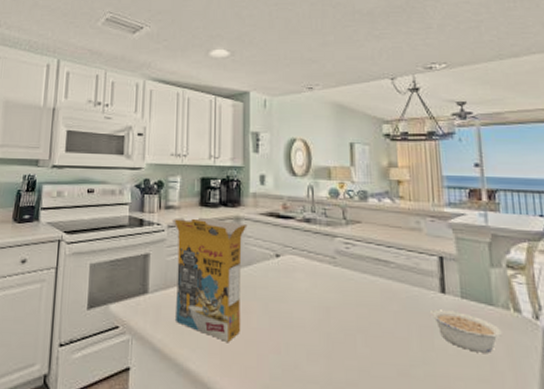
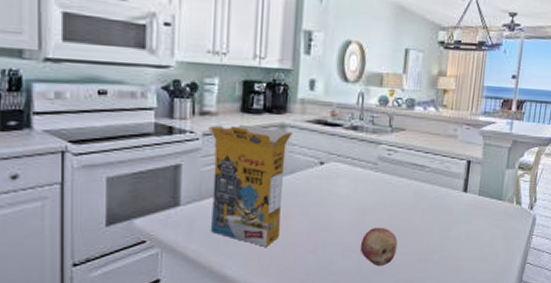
fruit: none [327,329,370,376] -> present [360,228,398,265]
legume: present [431,309,502,353] -> none [452,206,504,238]

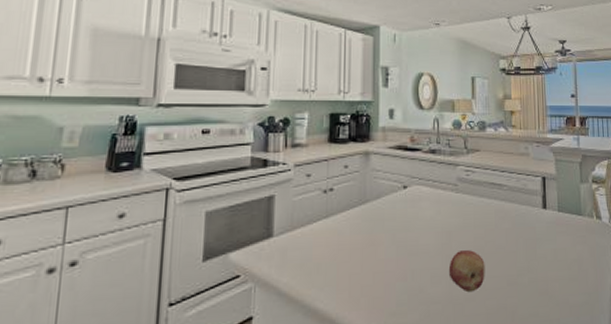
cereal box: present [207,124,293,247] -> none [299,154,377,276]

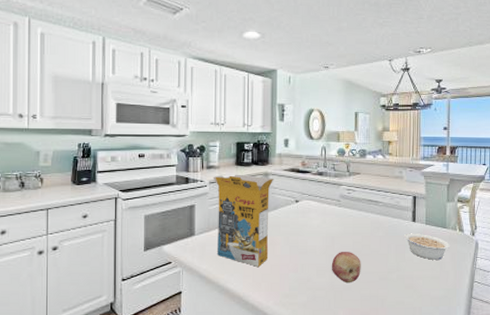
cereal box: none [299,154,377,276] -> present [213,174,274,267]
legume: none [535,223,587,256] -> present [404,233,450,260]

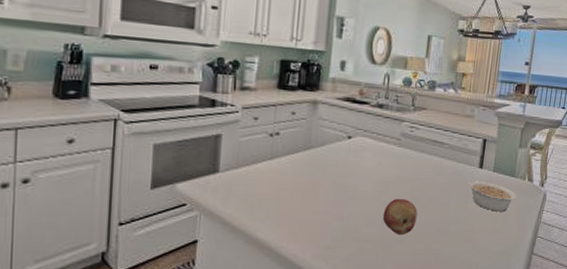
cereal box: present [213,174,274,267] -> none [246,99,324,213]

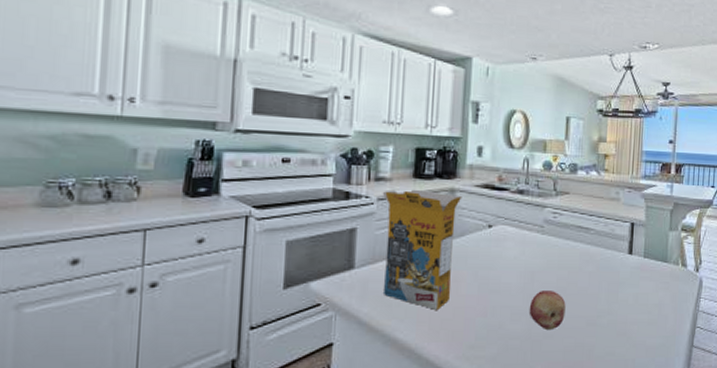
cereal box: none [246,99,324,213] -> present [382,189,462,310]
legume: present [468,181,517,212] -> none [618,268,670,301]

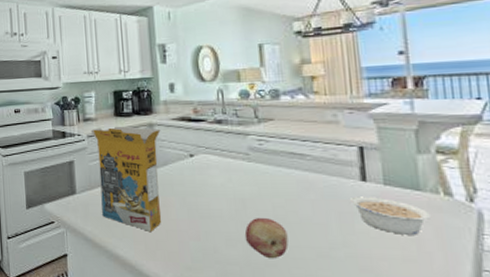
legume: none [618,268,670,301] -> present [350,196,430,235]

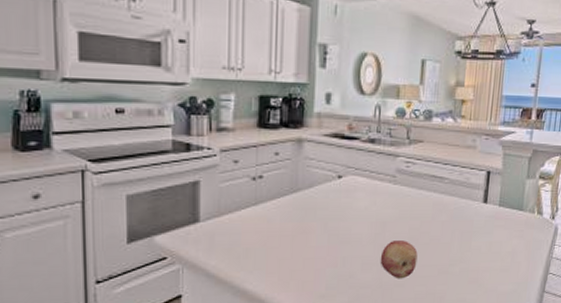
cereal box: present [90,126,161,231] -> none [225,139,310,261]
legume: present [350,196,430,235] -> none [472,217,525,249]

